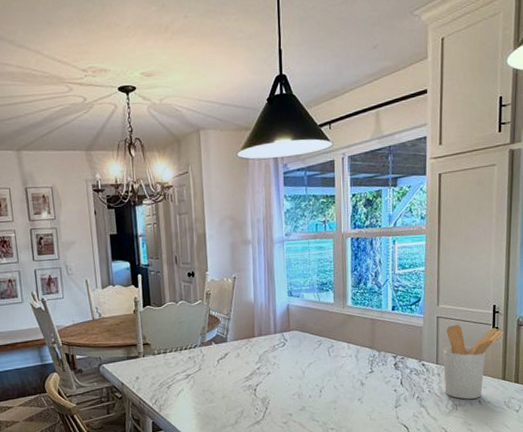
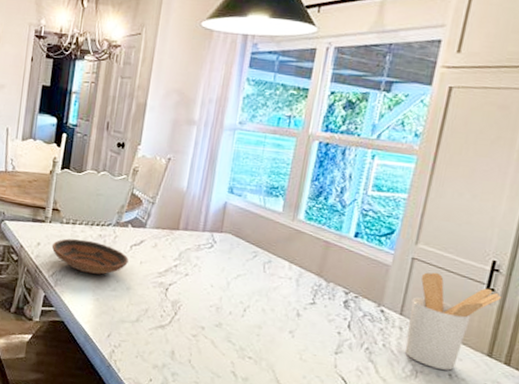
bowl: none [149,364,218,394] -> present [51,238,129,275]

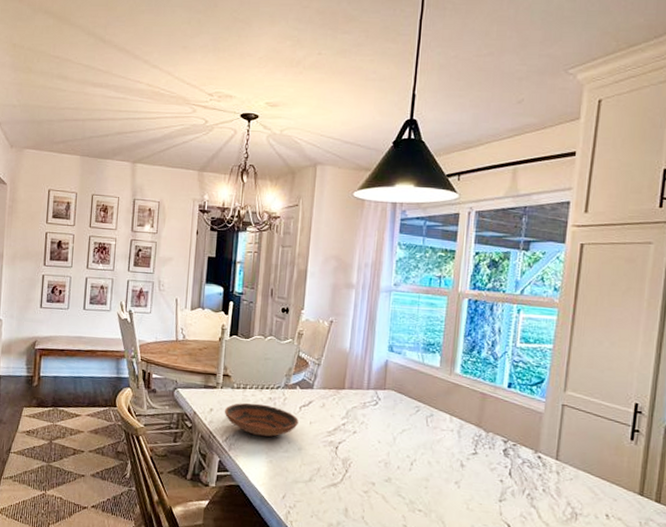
utensil holder: present [404,272,502,371] -> none [563,417,647,511]

